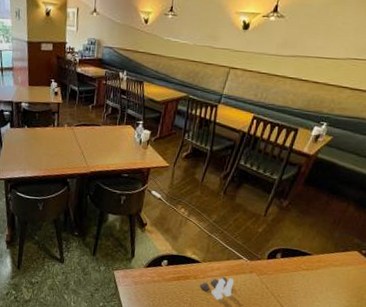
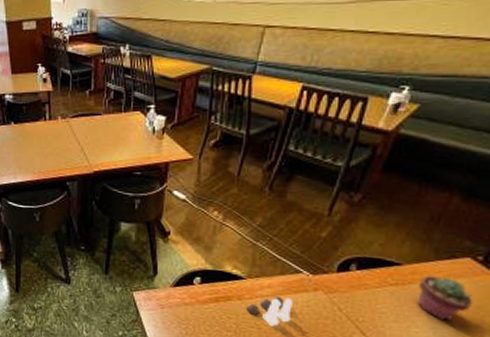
potted succulent: none [321,263,357,297] -> present [418,275,474,321]

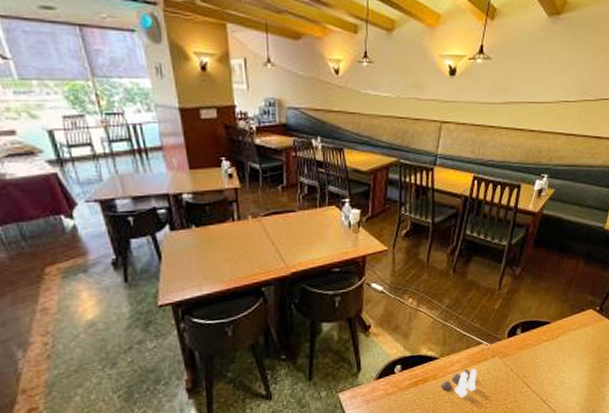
potted succulent: present [418,275,474,321] -> none [562,327,596,363]

